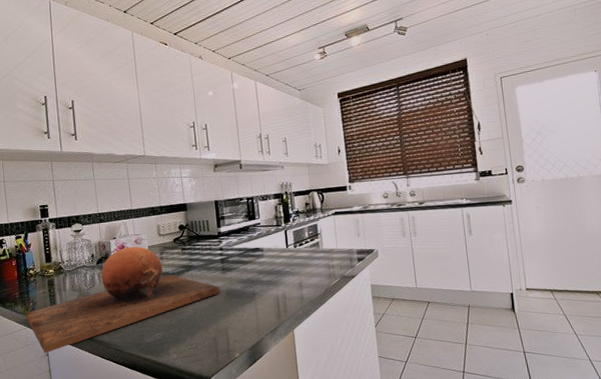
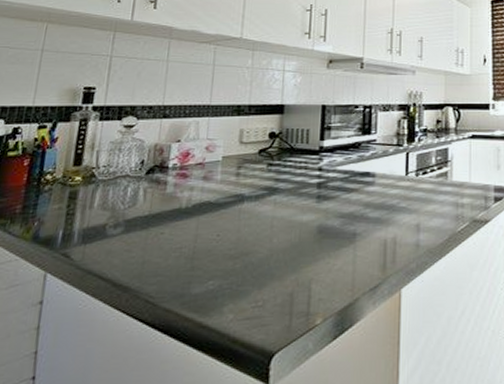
chopping board: present [25,246,220,354] -> none [22,155,310,301]

